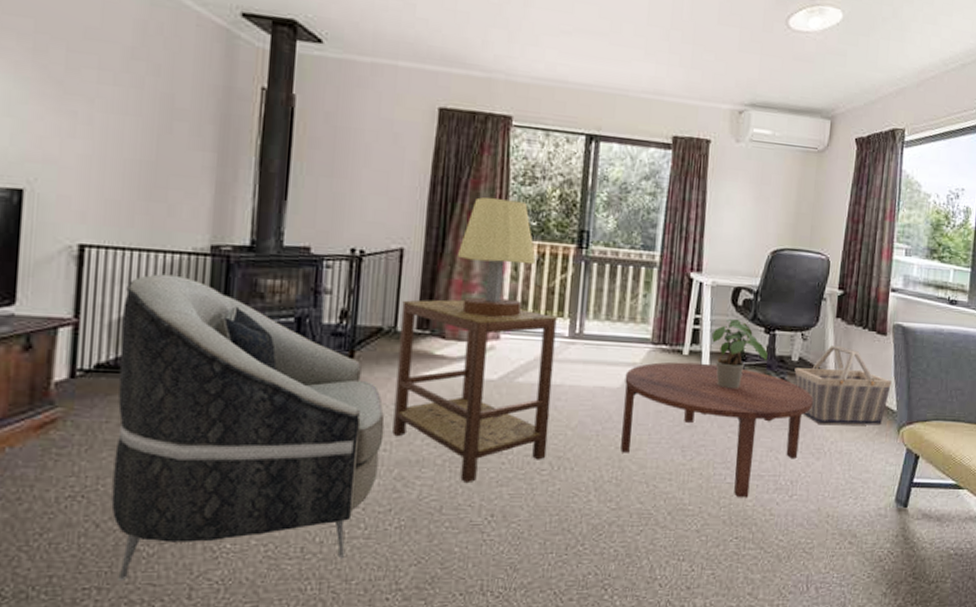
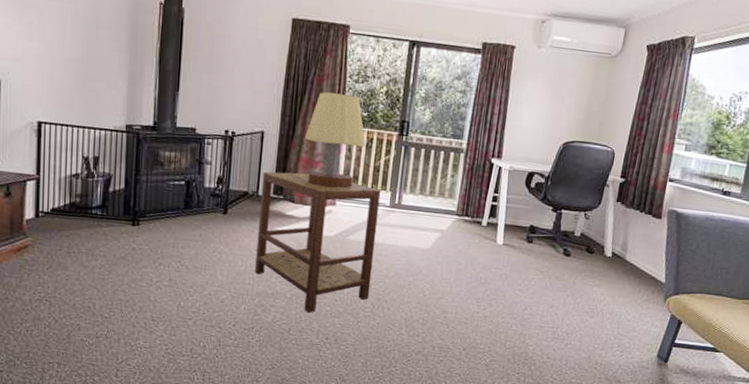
armchair: present [111,273,385,582] -> none [65,144,249,361]
coffee table: present [621,361,813,498] -> none [427,230,591,343]
potted plant: present [711,318,768,389] -> none [506,198,554,256]
basket: present [794,345,892,426] -> none [576,224,663,294]

